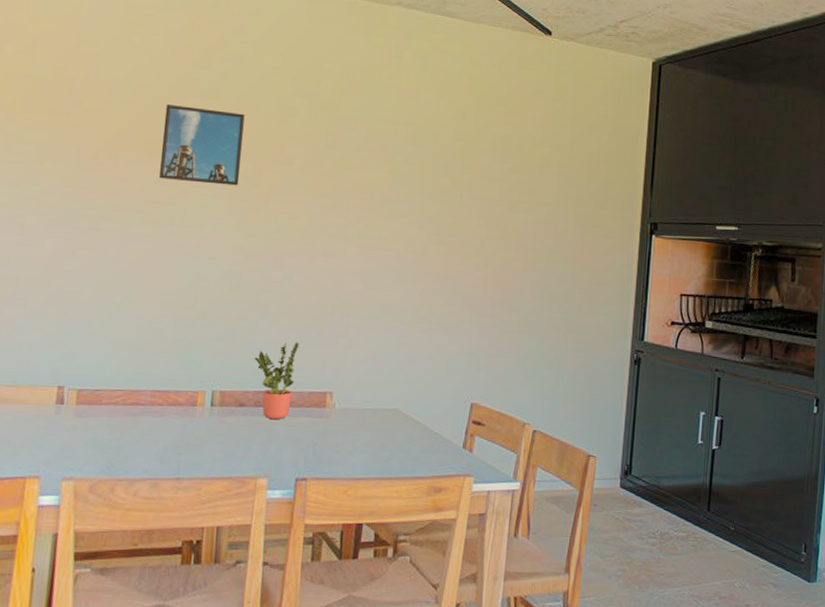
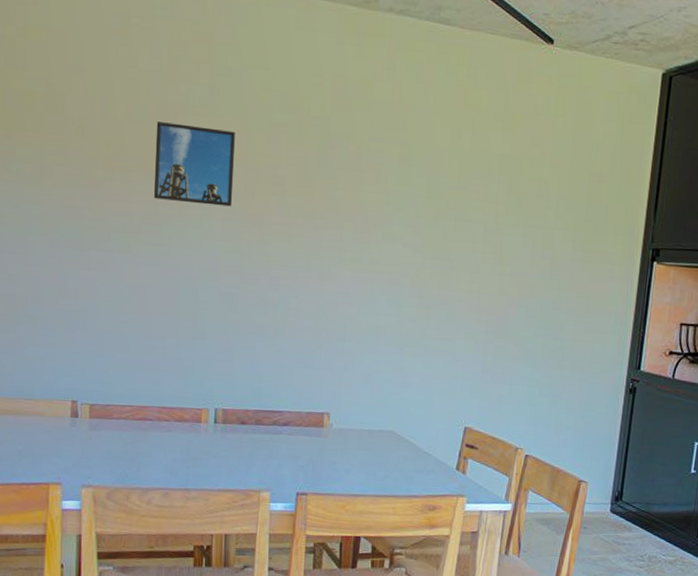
potted plant: present [254,342,299,419] -> none [253,364,297,437]

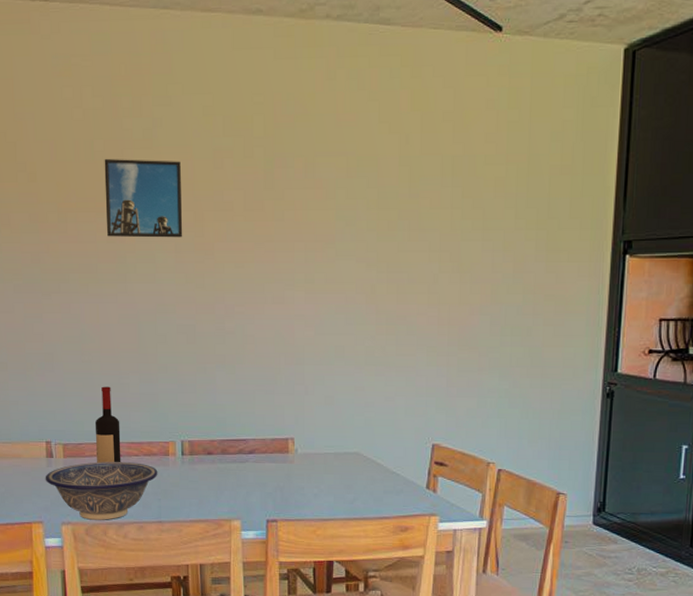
decorative bowl: none [67,424,188,485] -> present [45,462,158,520]
wine bottle: none [125,348,153,428] -> present [94,386,121,463]

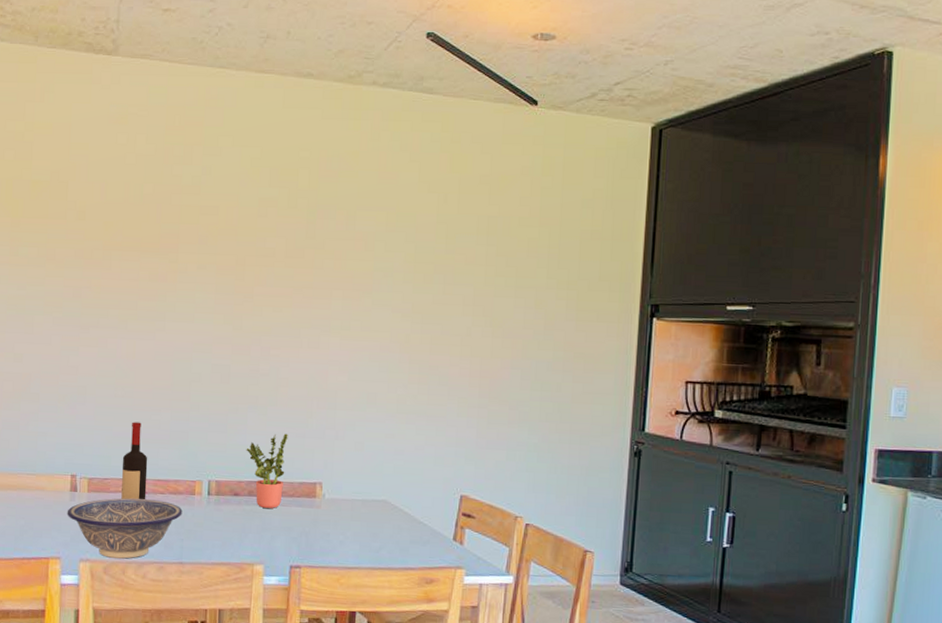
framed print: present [104,159,183,238] -> none [149,202,226,280]
potted plant: none [216,391,258,465] -> present [246,433,288,508]

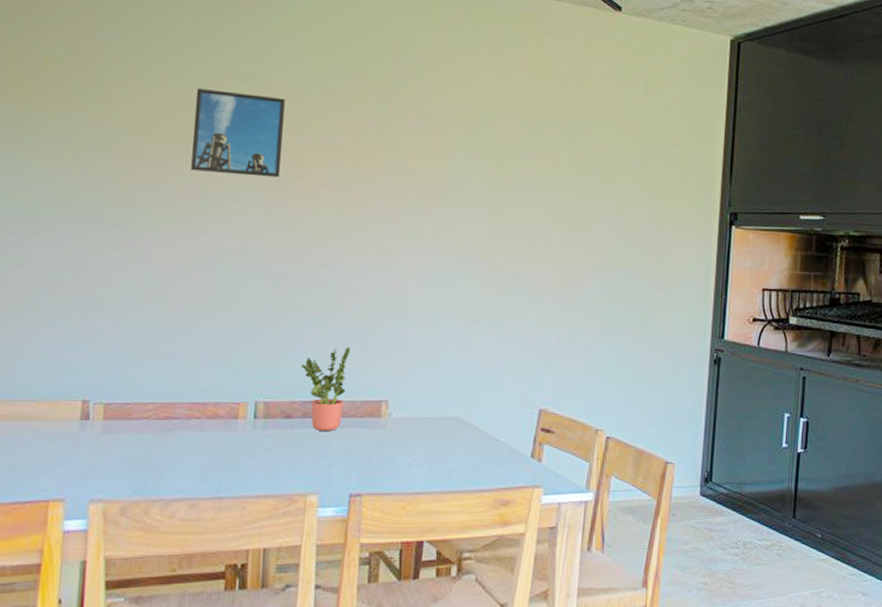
decorative bowl: present [67,498,183,559] -> none [75,425,223,497]
wine bottle: present [121,422,148,500] -> none [146,336,182,427]
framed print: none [149,202,226,280] -> present [191,89,285,178]

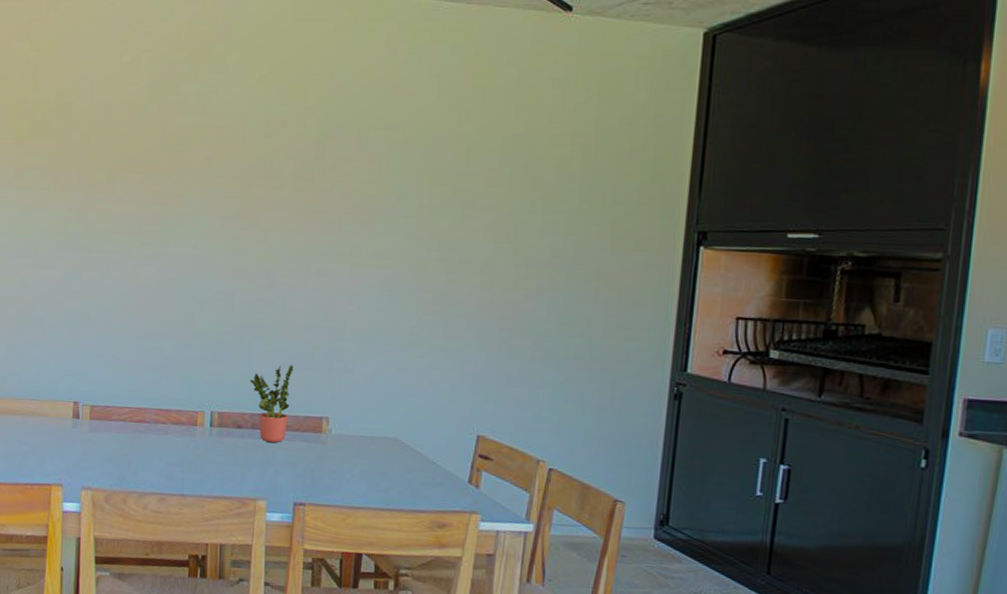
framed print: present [191,89,285,178] -> none [153,123,233,204]

